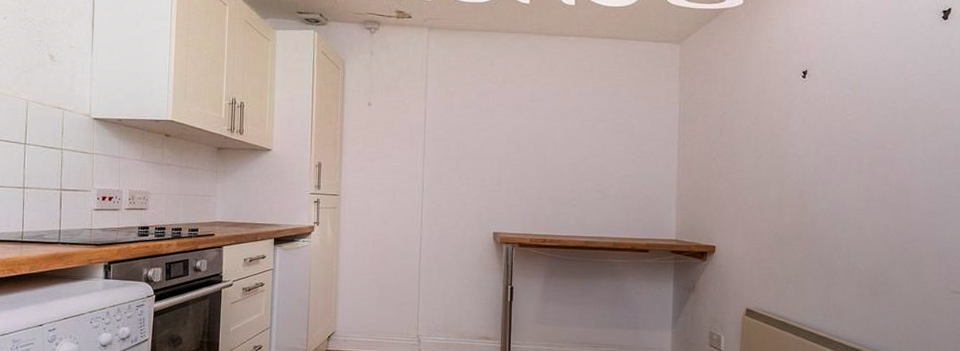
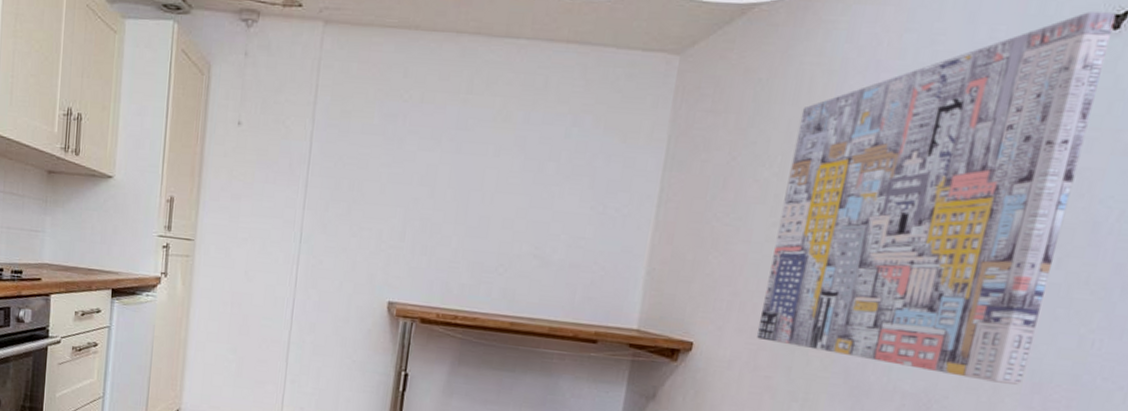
wall art: none [757,9,944,259] -> present [756,12,1117,385]

